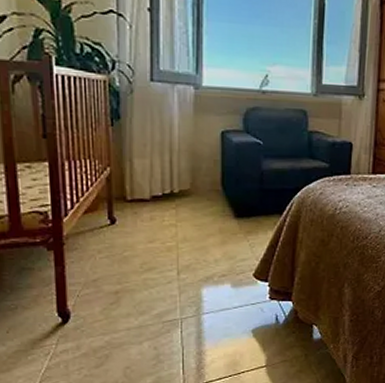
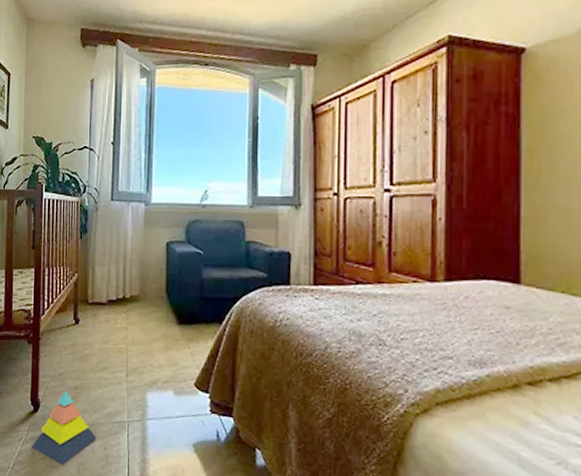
stacking toy: none [63,297,145,372] -> present [32,390,96,465]

